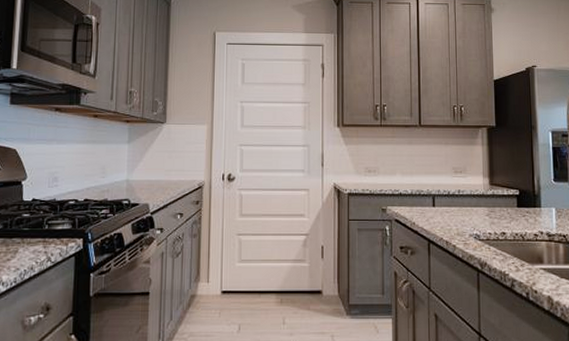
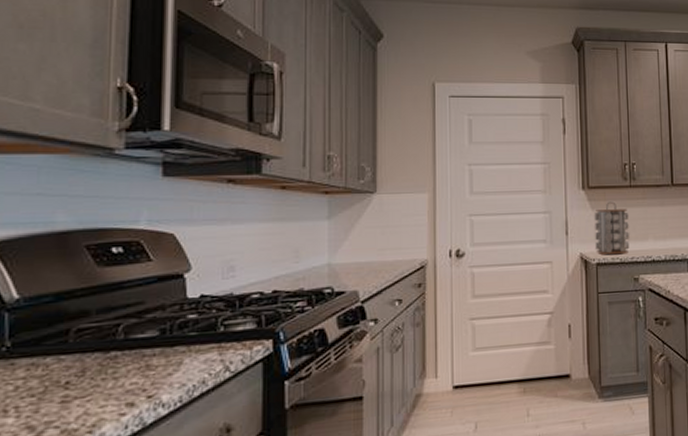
spice rack: none [347,138,379,187] -> present [594,201,630,256]

